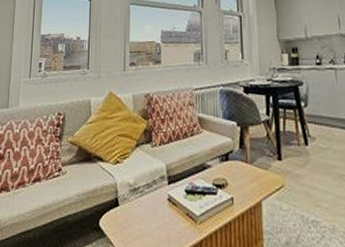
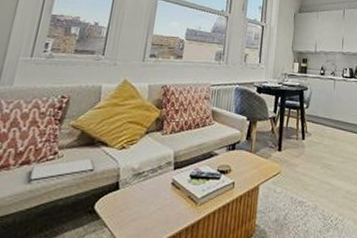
tablet: none [41,174,94,198] -> present [28,158,95,182]

